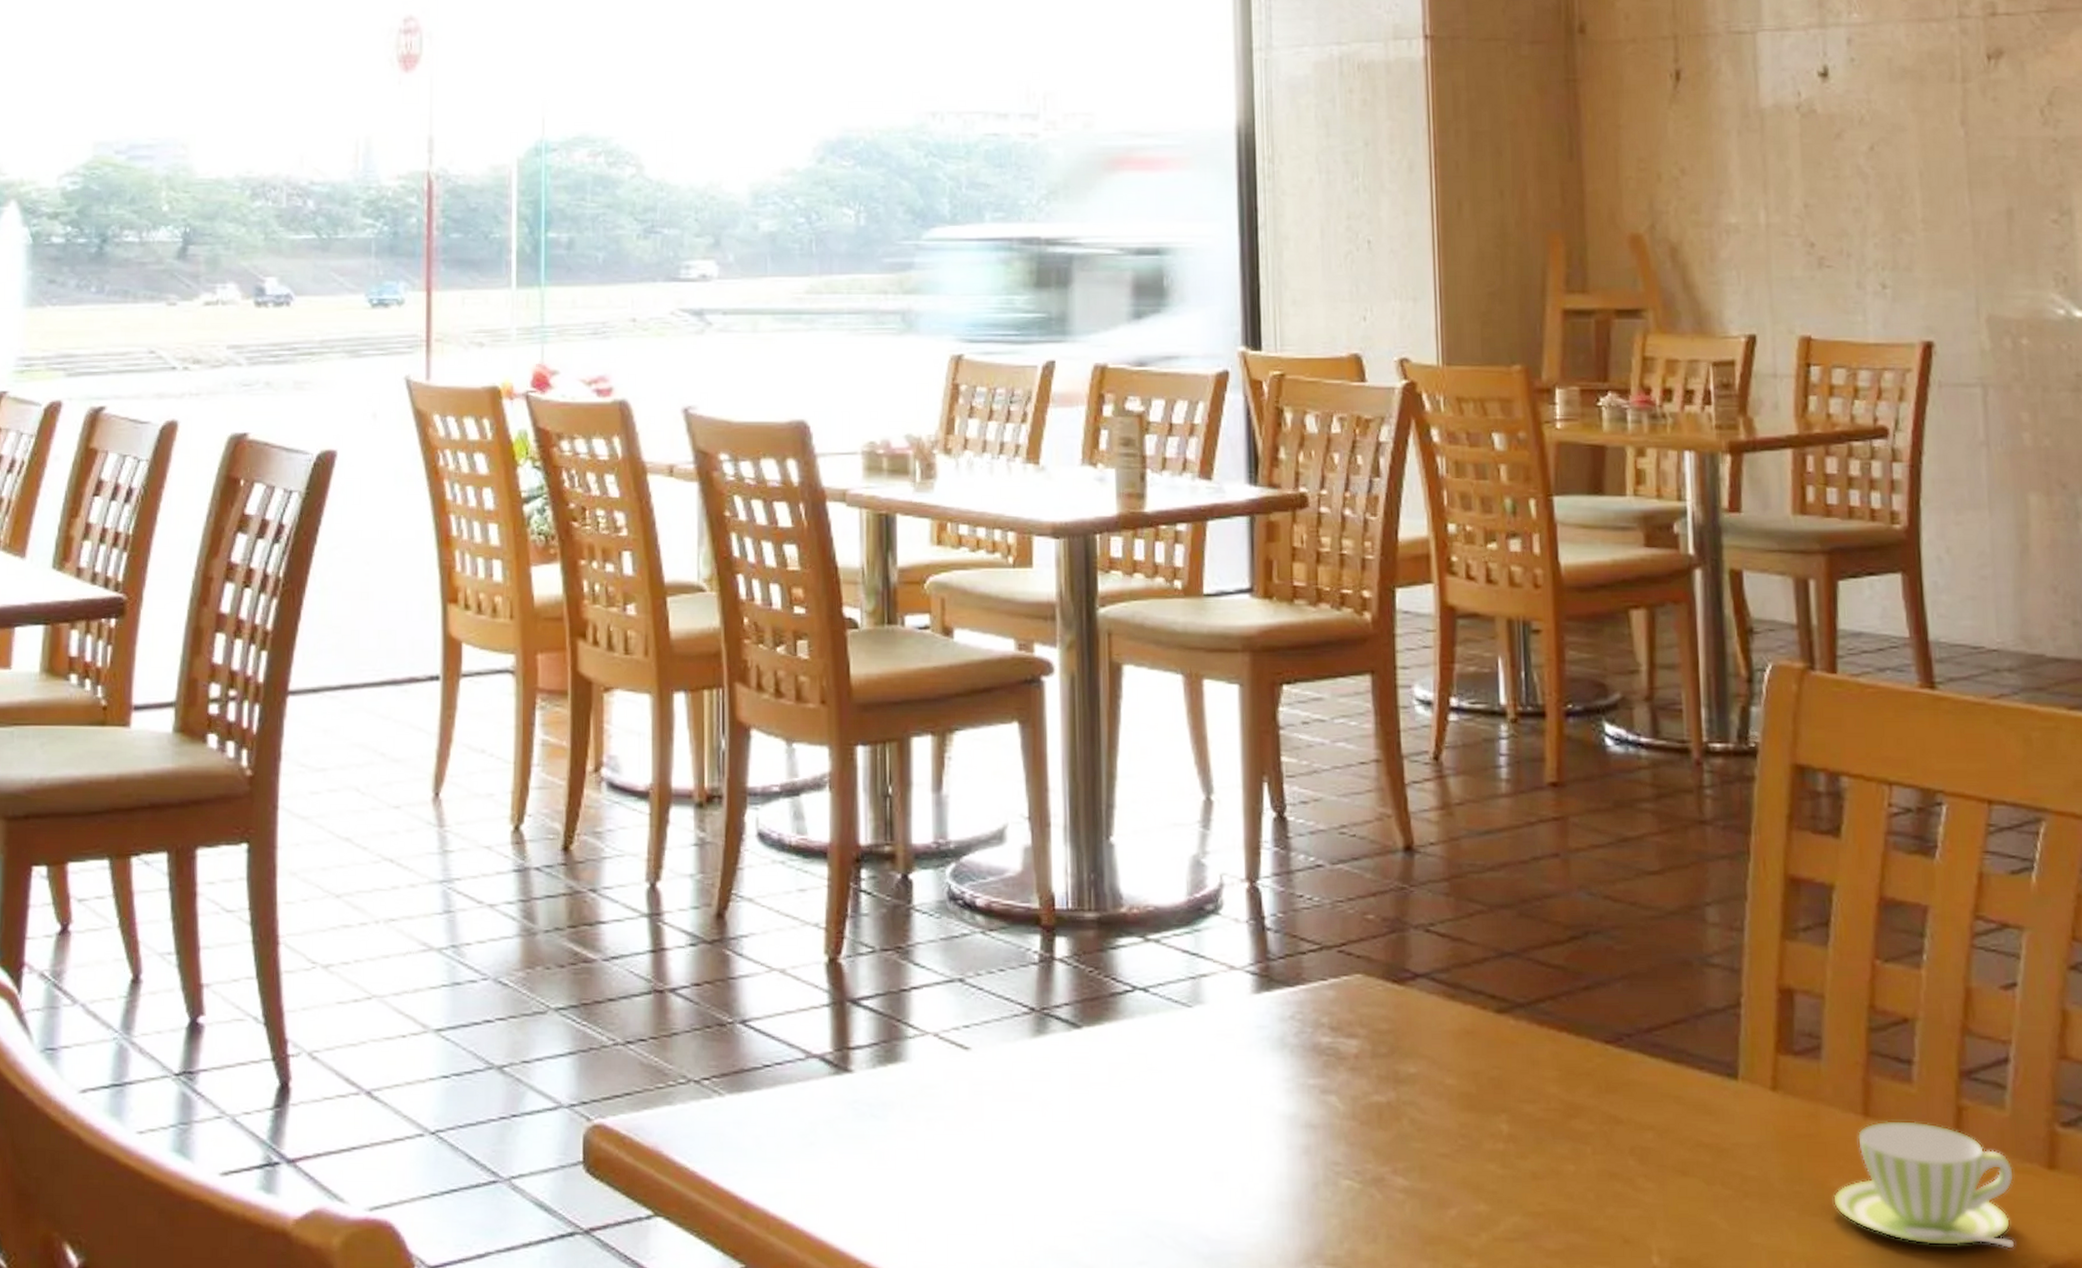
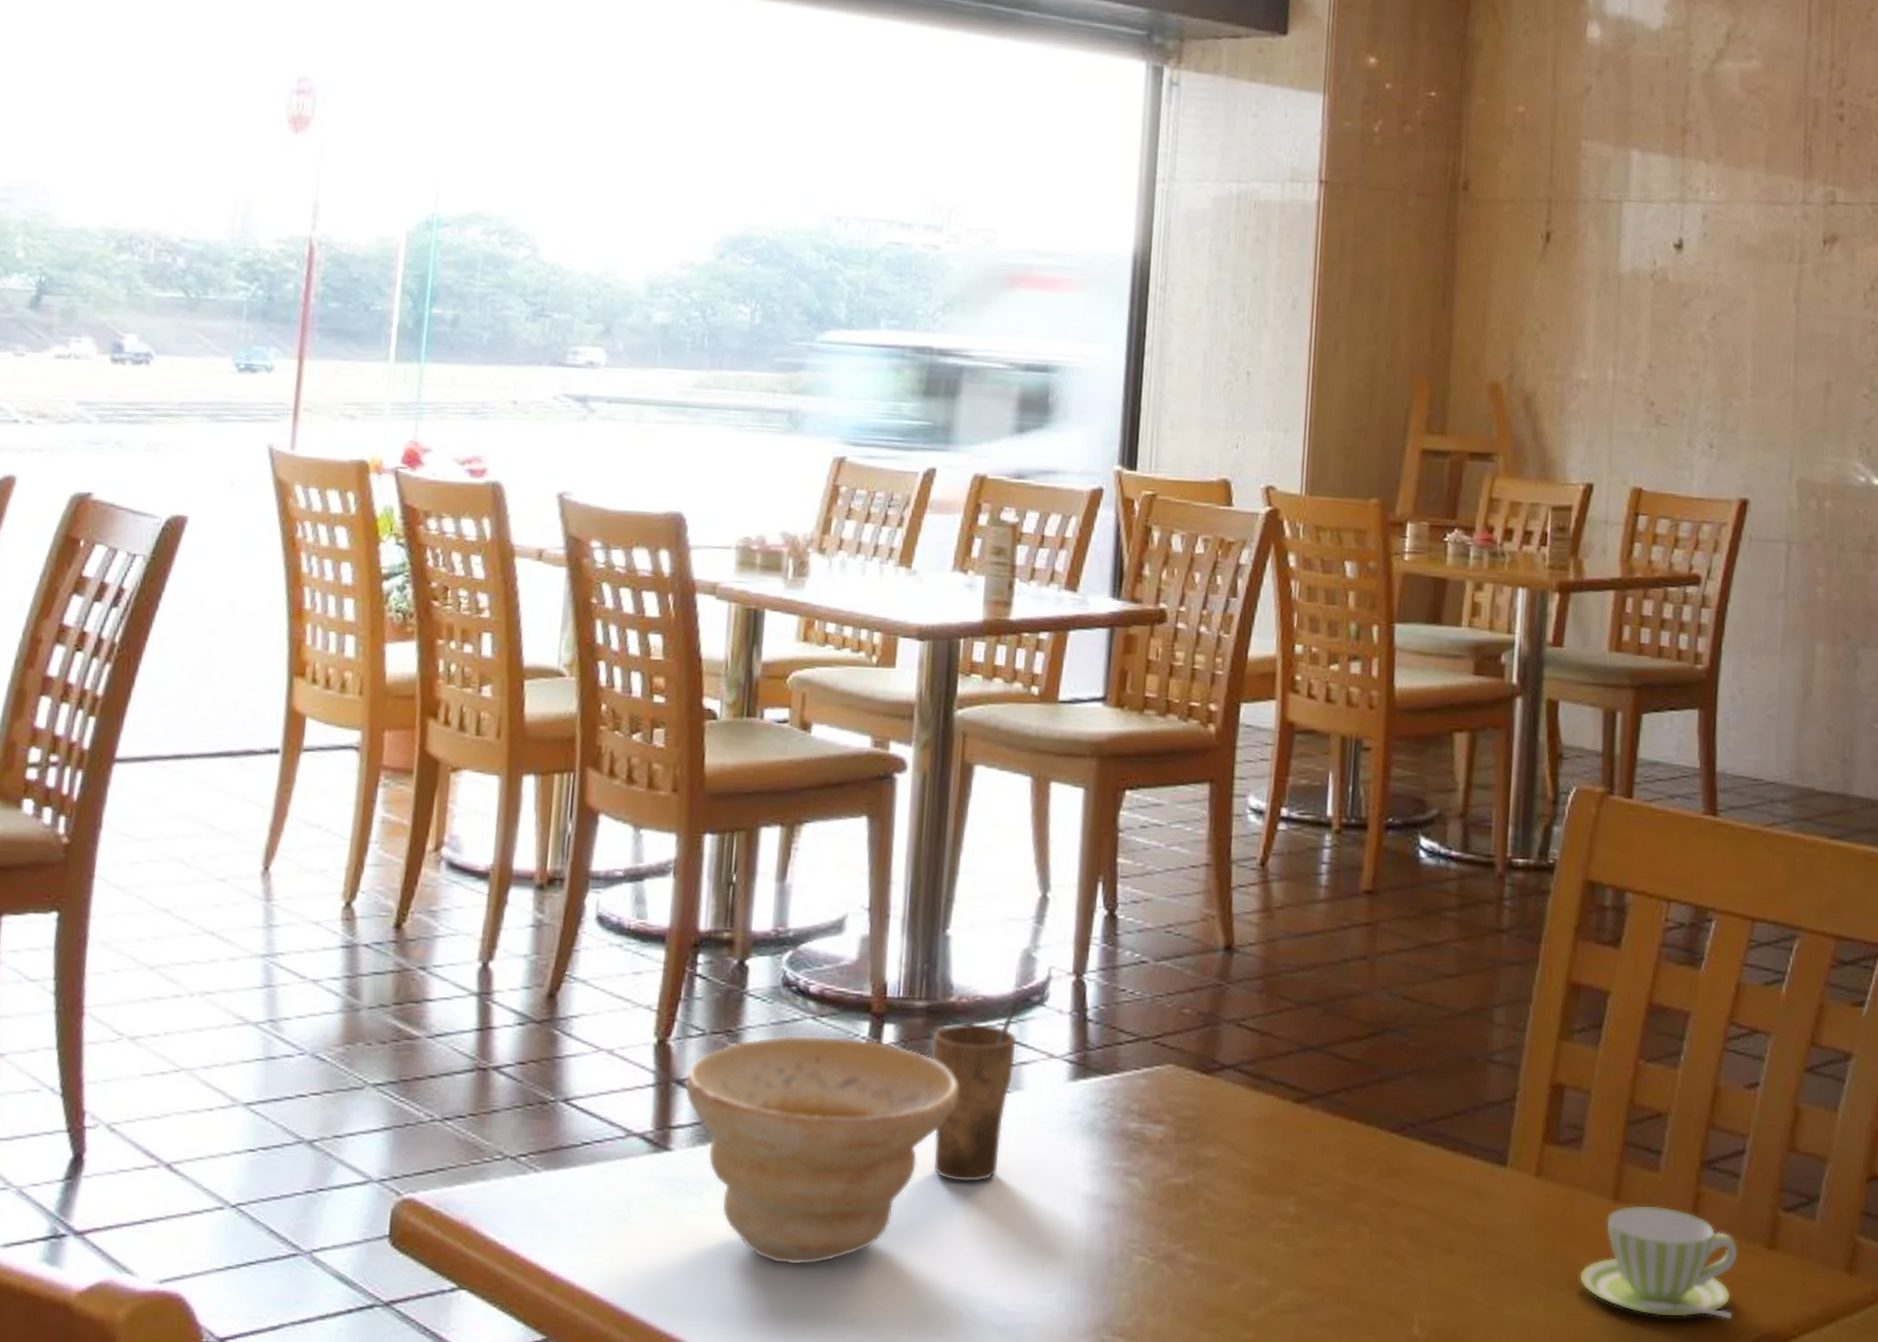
bowl: none [859,950,1139,1190] -> present [684,1035,959,1265]
cup: none [1106,908,1194,1103] -> present [931,999,1019,1183]

